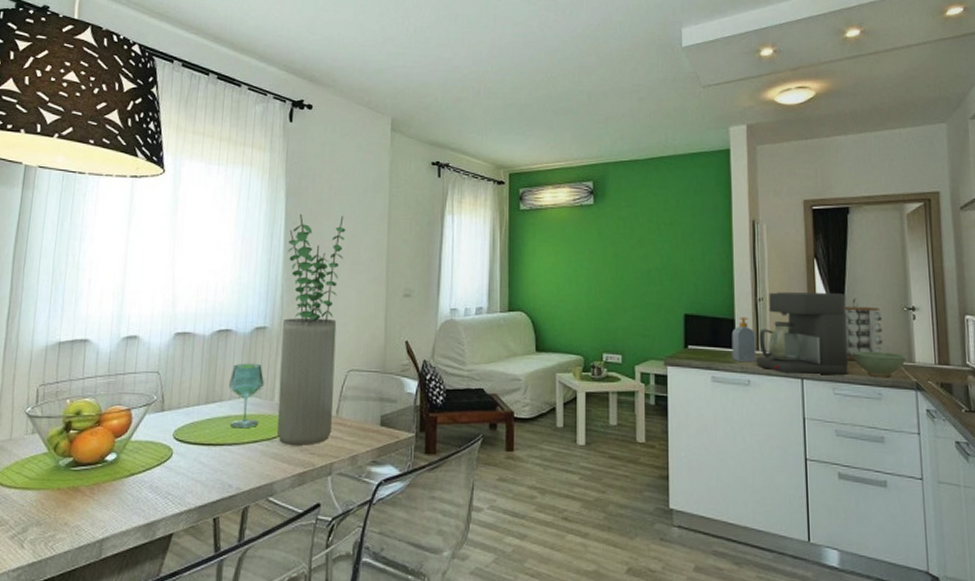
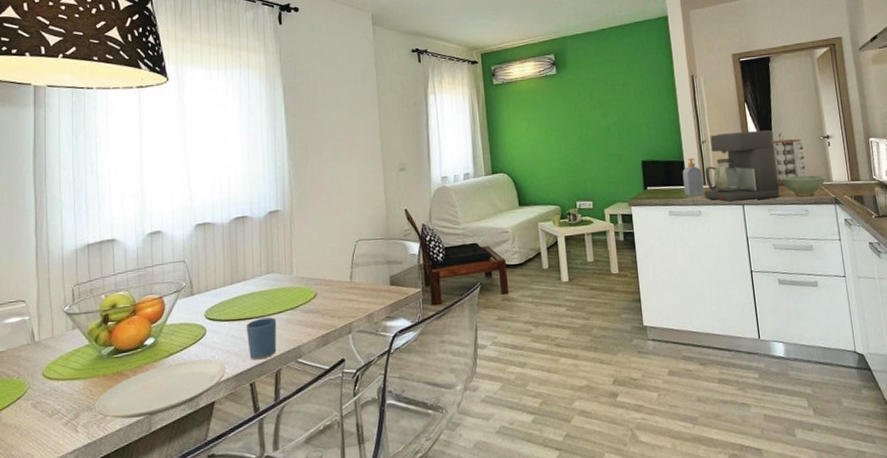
plate: none [45,484,189,541] -> present [95,359,226,419]
mug: none [216,446,251,493] -> present [246,317,277,360]
wine glass: present [228,363,265,429] -> none [250,243,283,303]
vase: present [276,213,346,446] -> none [290,104,348,312]

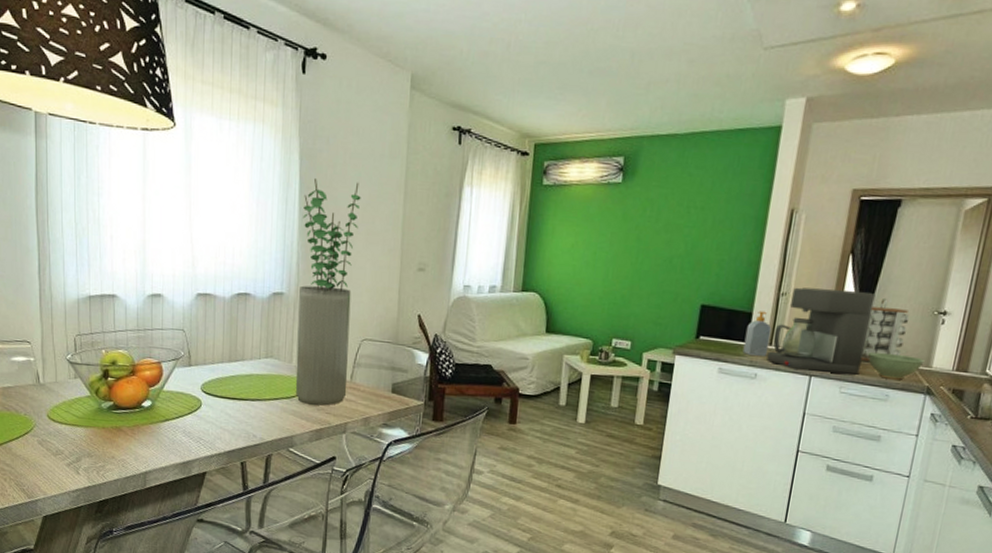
plate: present [95,359,226,419] -> none [95,428,219,473]
mug: present [246,317,277,360] -> none [240,401,272,442]
vase: none [290,104,348,312] -> present [295,177,361,406]

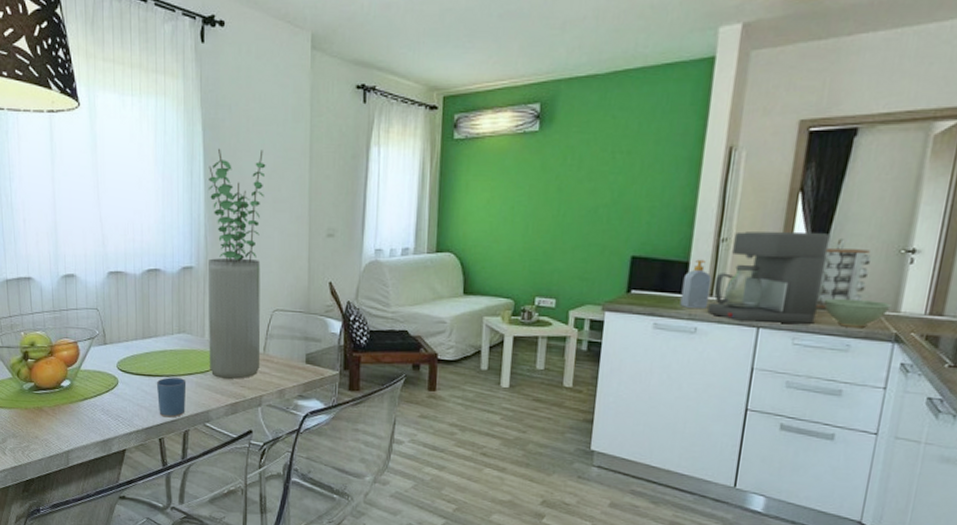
mug: none [240,401,272,442] -> present [156,377,187,418]

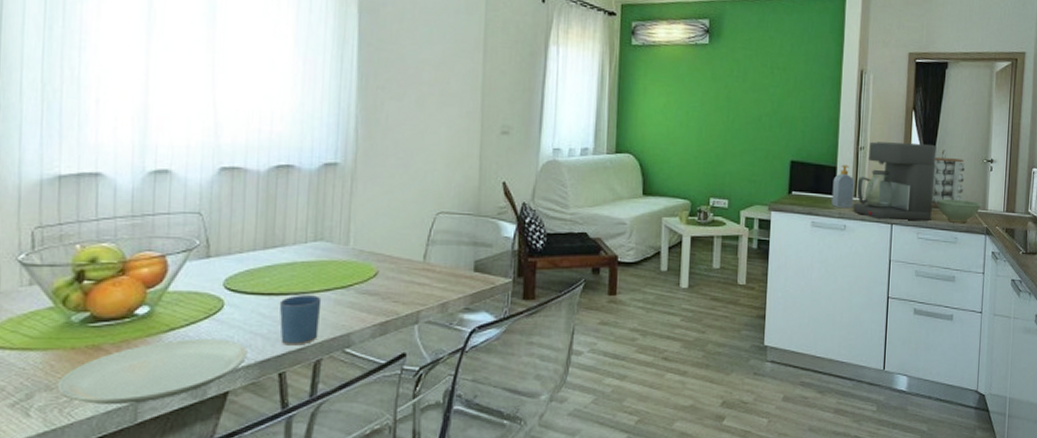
plate: none [19,407,137,452] -> present [57,339,247,404]
vase: present [209,148,266,379] -> none [353,33,434,293]

